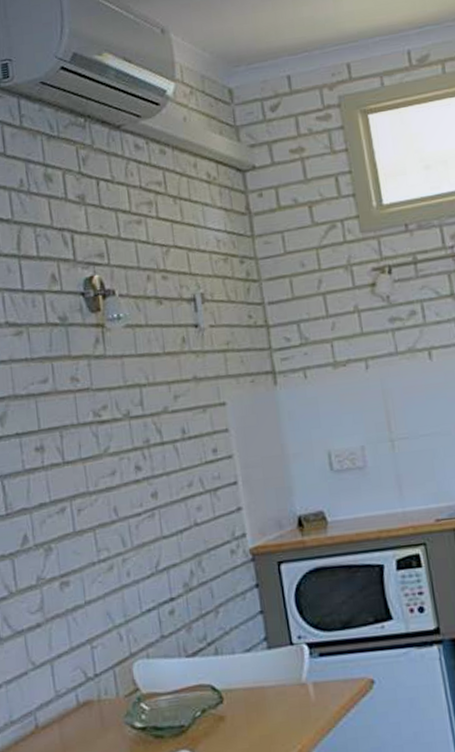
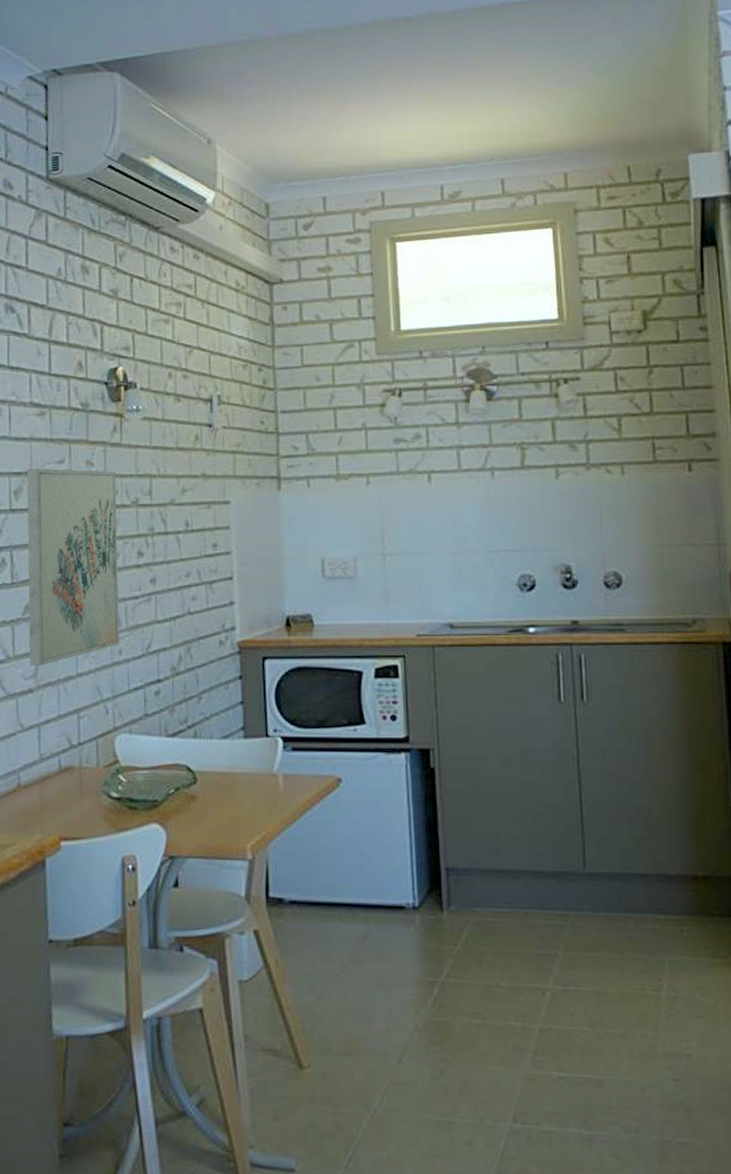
wall art: none [10,385,126,600] -> present [27,469,119,666]

